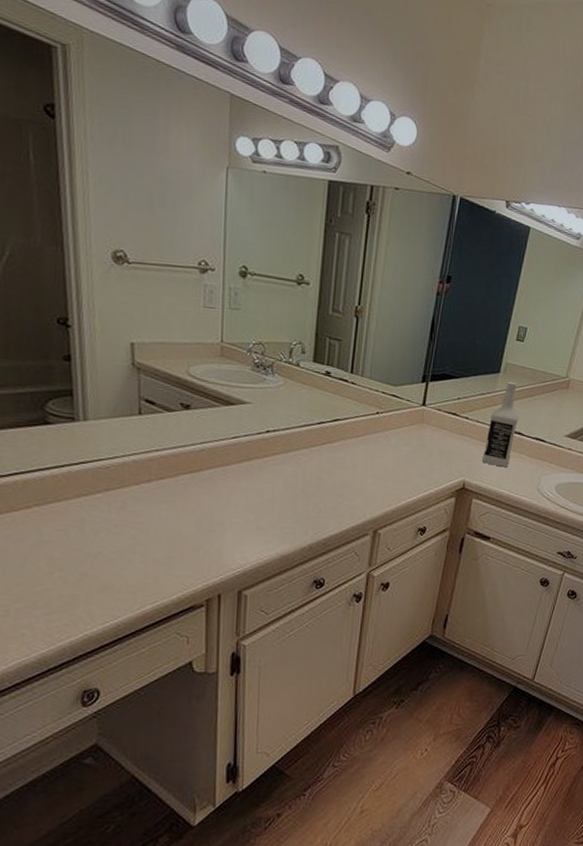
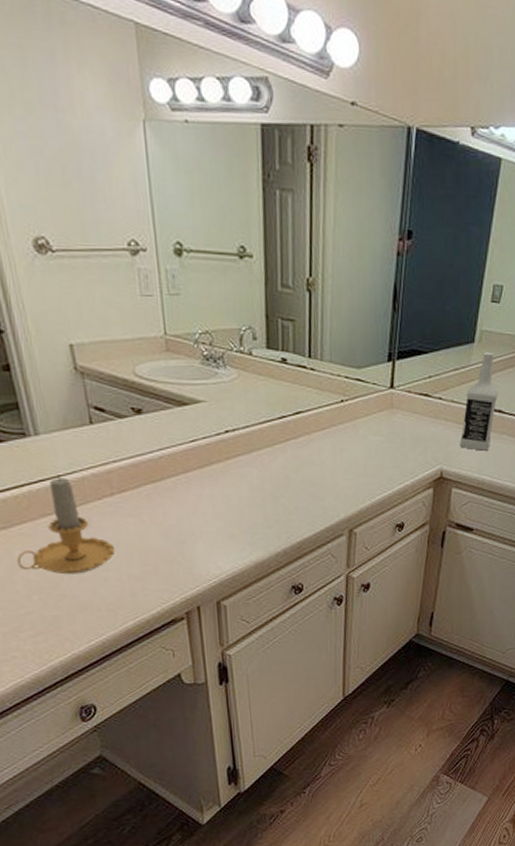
candle: none [44,459,145,555] -> present [17,475,116,575]

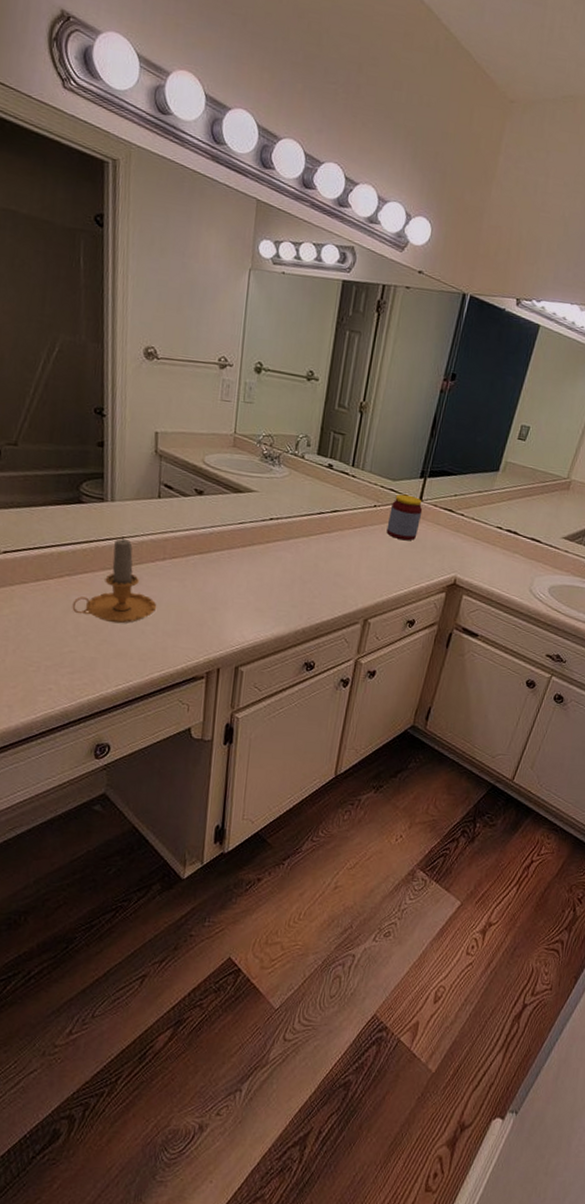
jar: none [358,383,396,436] -> present [386,494,423,541]
vodka: present [459,351,498,451] -> none [474,480,516,566]

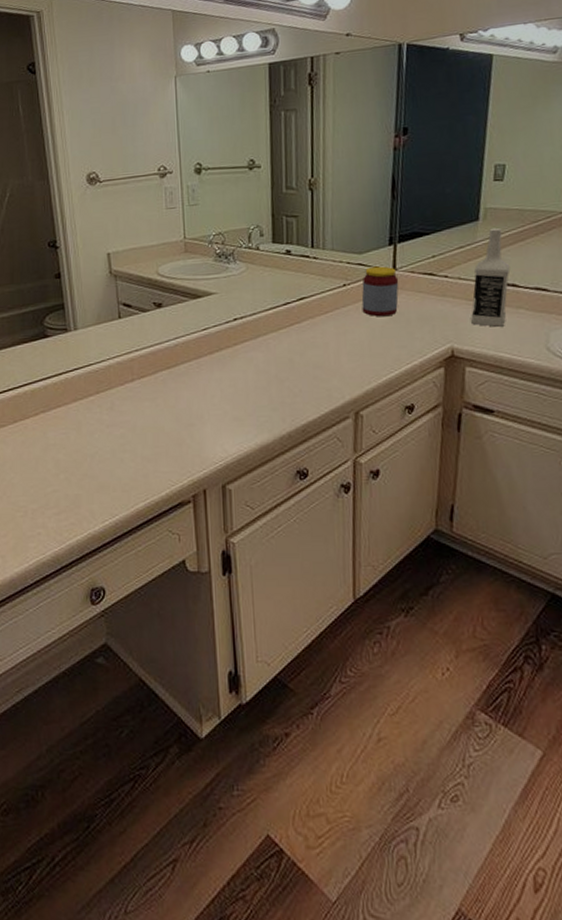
candle: present [72,536,157,624] -> none [50,364,133,455]
vodka: none [474,480,516,566] -> present [470,227,511,327]

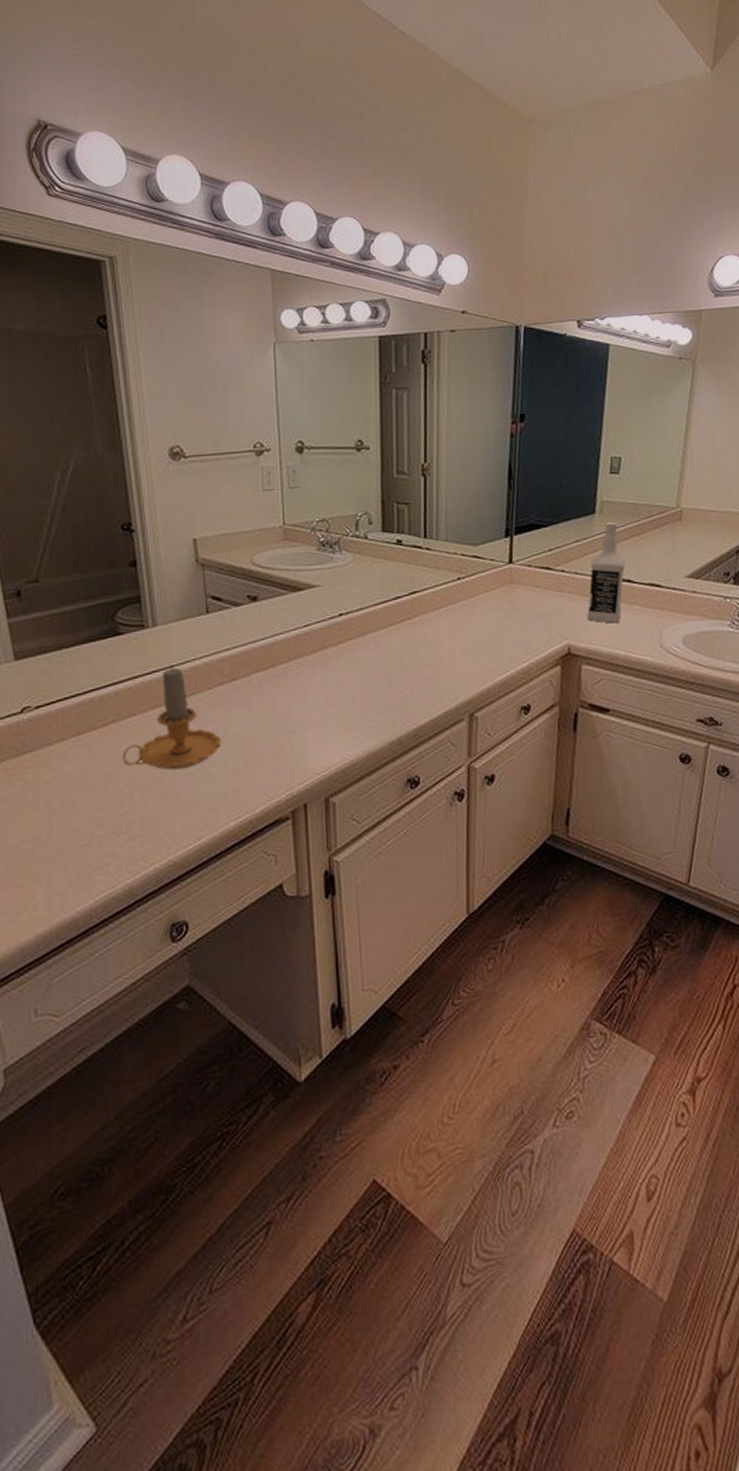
candle: none [50,364,133,455] -> present [122,665,222,770]
jar: present [361,266,399,317] -> none [476,559,516,613]

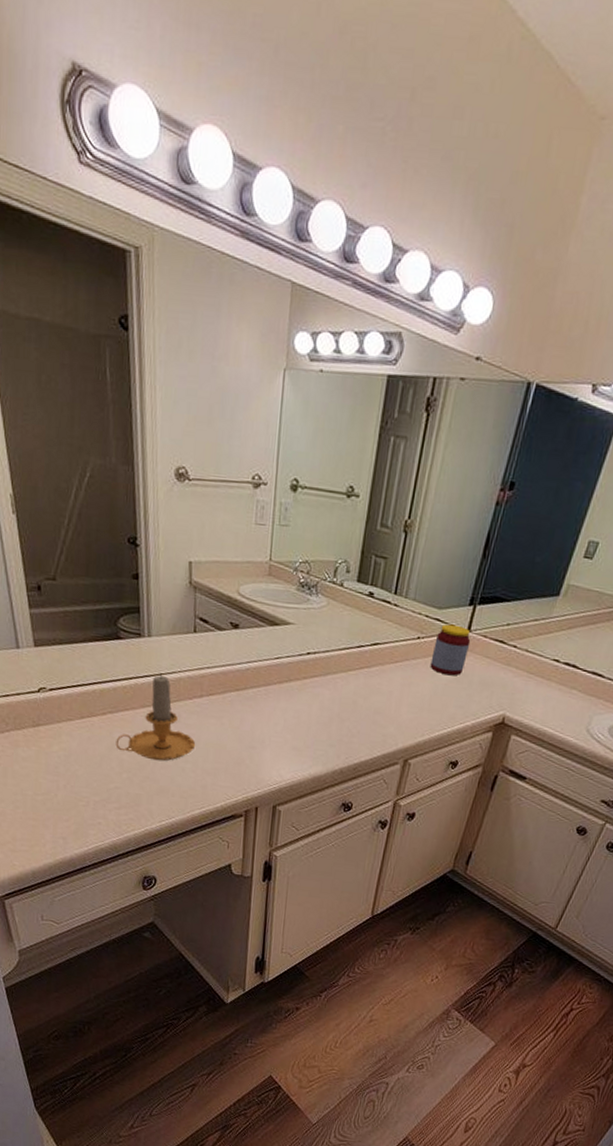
jar: none [476,559,516,613] -> present [430,624,471,676]
vodka: present [586,521,626,623] -> none [526,605,578,703]

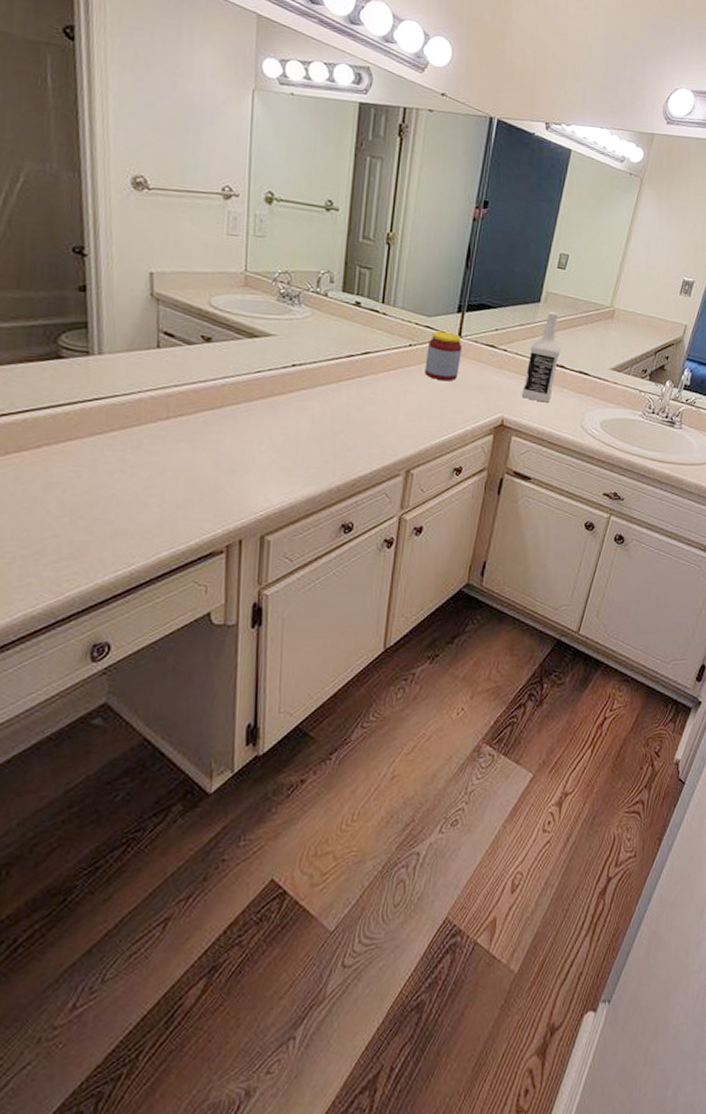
candle: present [115,673,196,762] -> none [54,395,162,498]
vodka: none [526,605,578,703] -> present [521,311,561,403]

